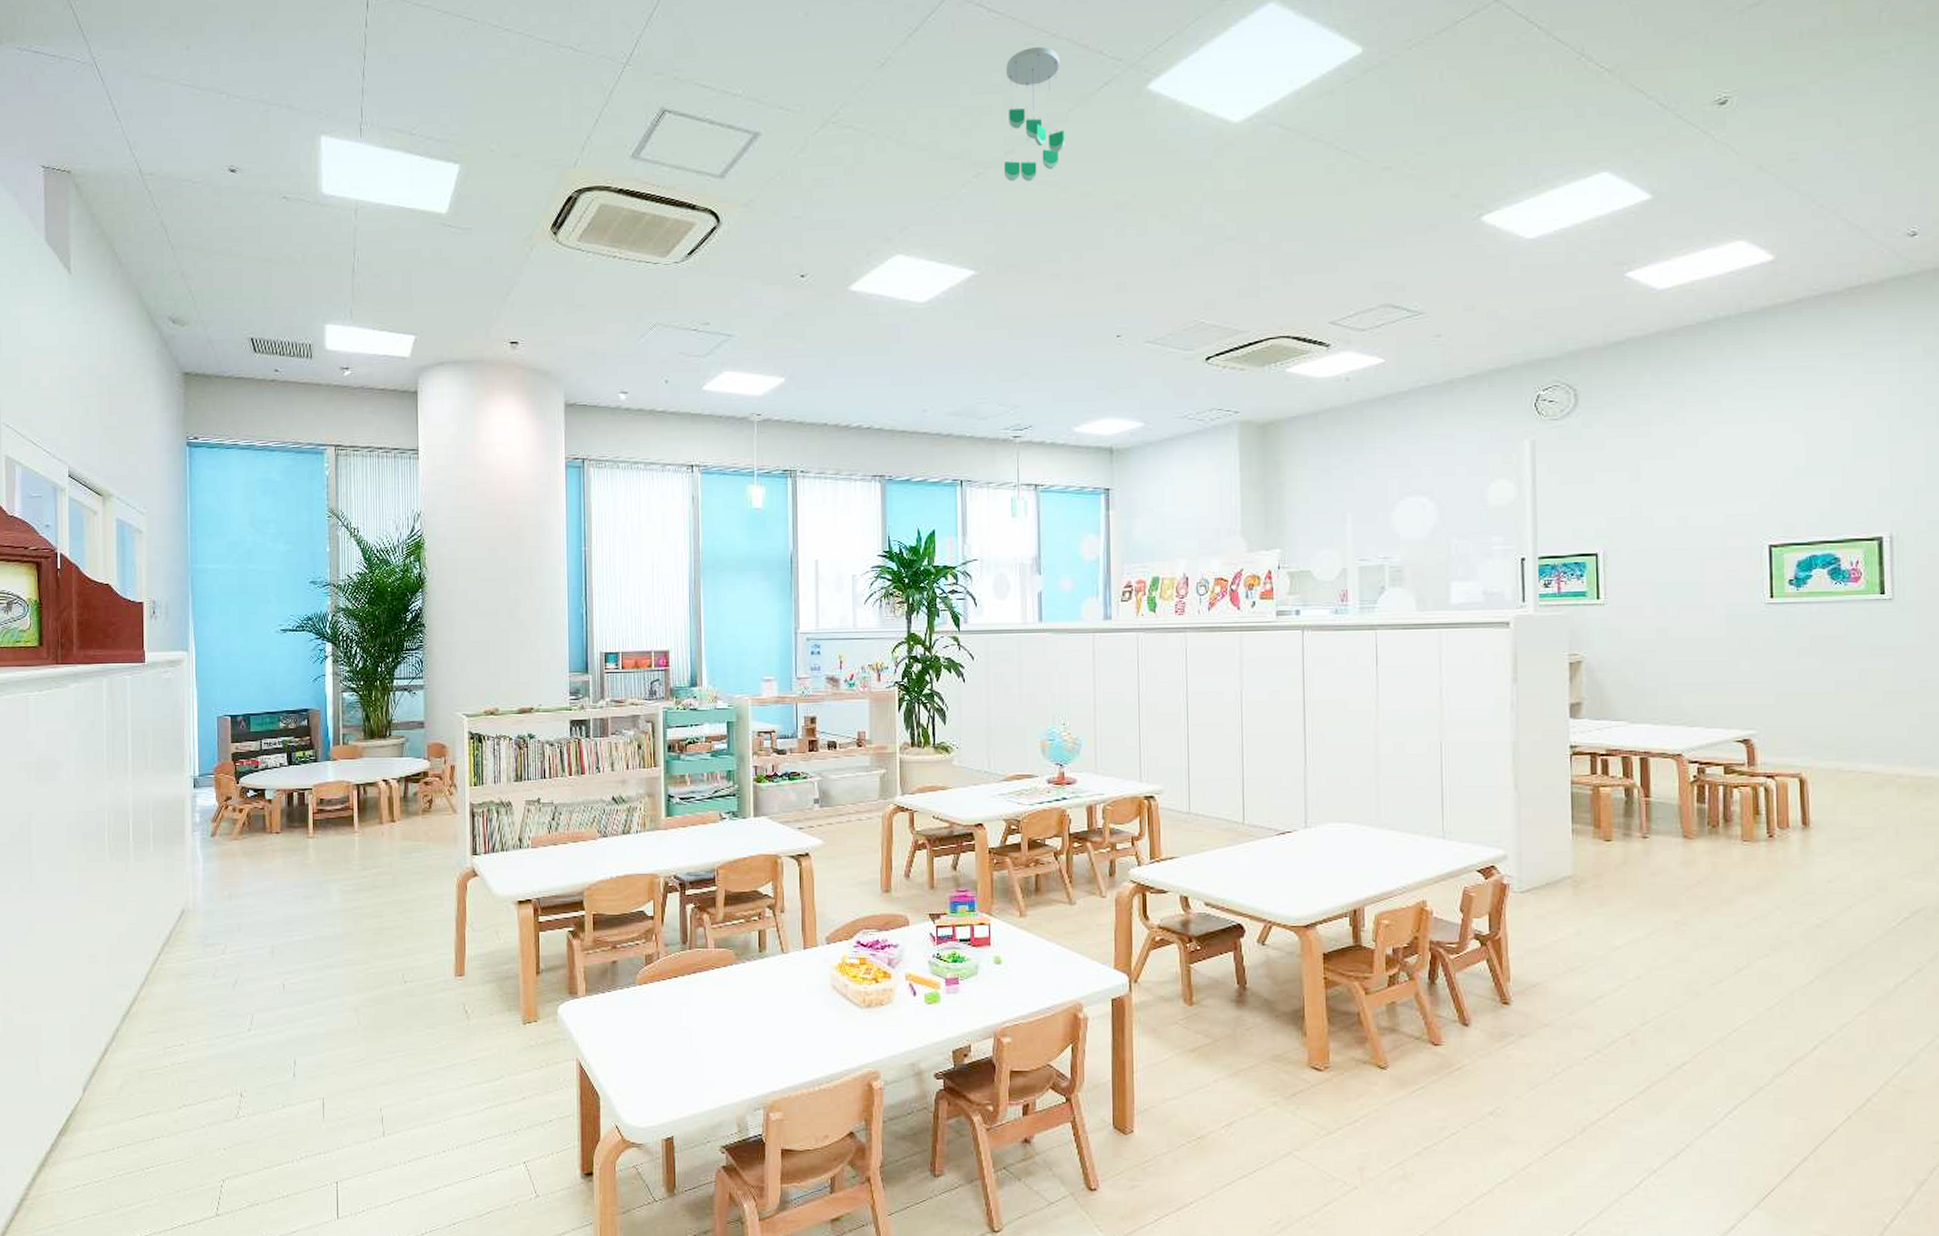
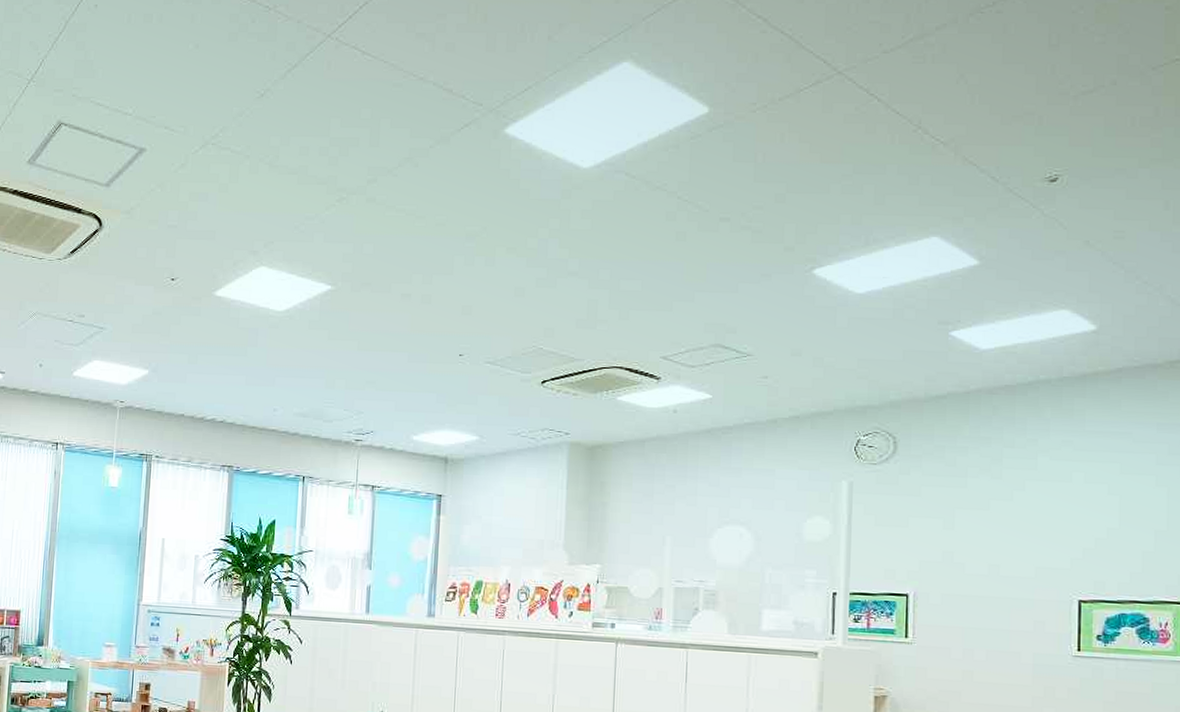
ceiling mobile: present [1004,47,1065,182] -> none [366,89,426,209]

